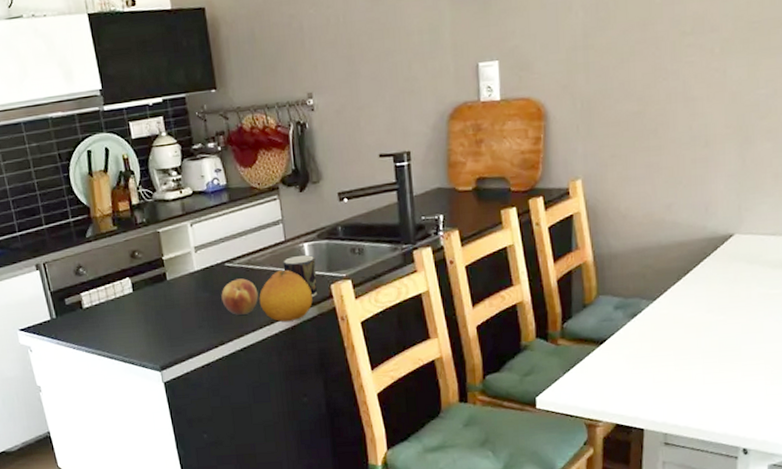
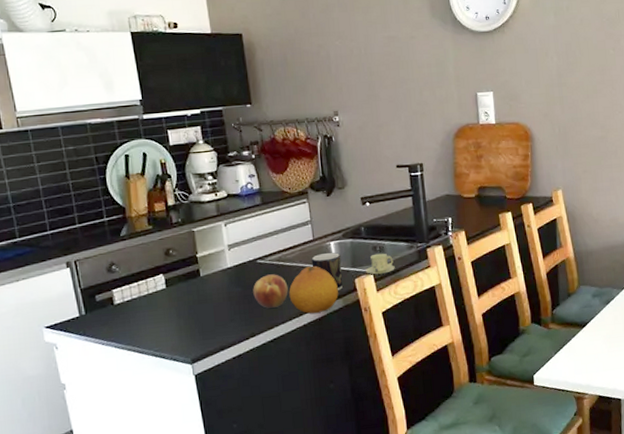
cup and saucer: none [343,255,376,280] -> present [366,253,395,275]

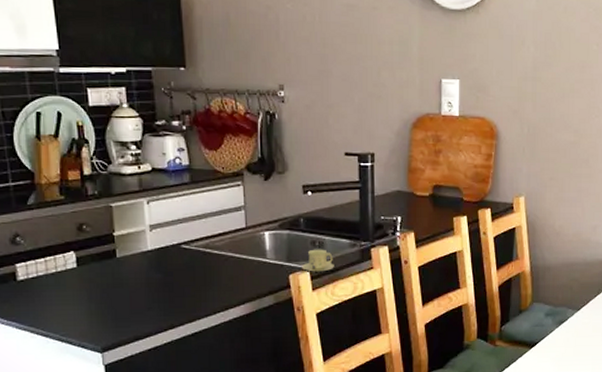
fruit: present [253,274,289,308] -> none [175,262,215,299]
fruit: present [288,266,338,314] -> none [215,256,270,308]
mug: present [311,252,343,291] -> none [242,243,276,287]

